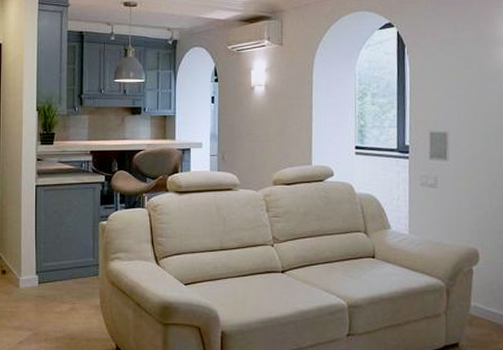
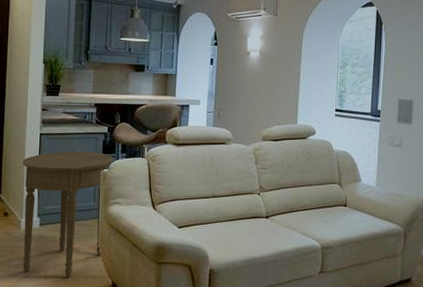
side table: none [19,203,112,342] -> present [23,151,113,279]

